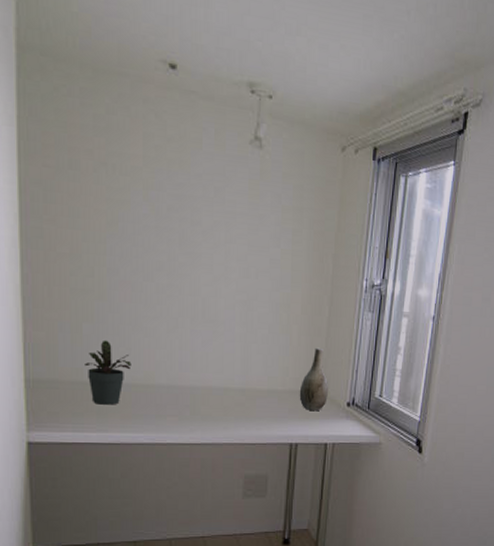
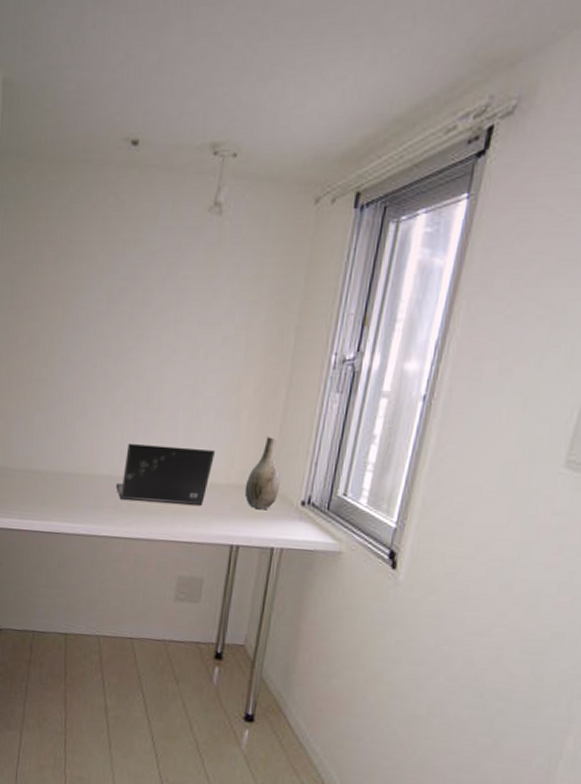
potted plant: present [85,340,131,405] -> none [34,428,75,494]
laptop: none [177,354,270,410] -> present [115,443,215,505]

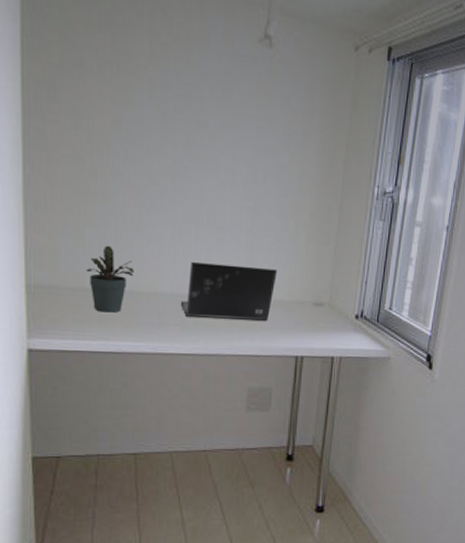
potted plant: none [34,428,75,494] -> present [87,245,134,313]
vase: present [244,435,281,510] -> none [306,256,337,324]

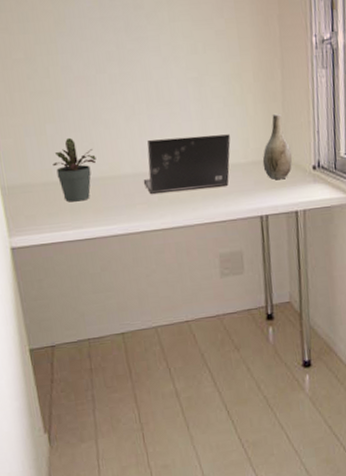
vase: none [306,256,337,324] -> present [262,113,293,180]

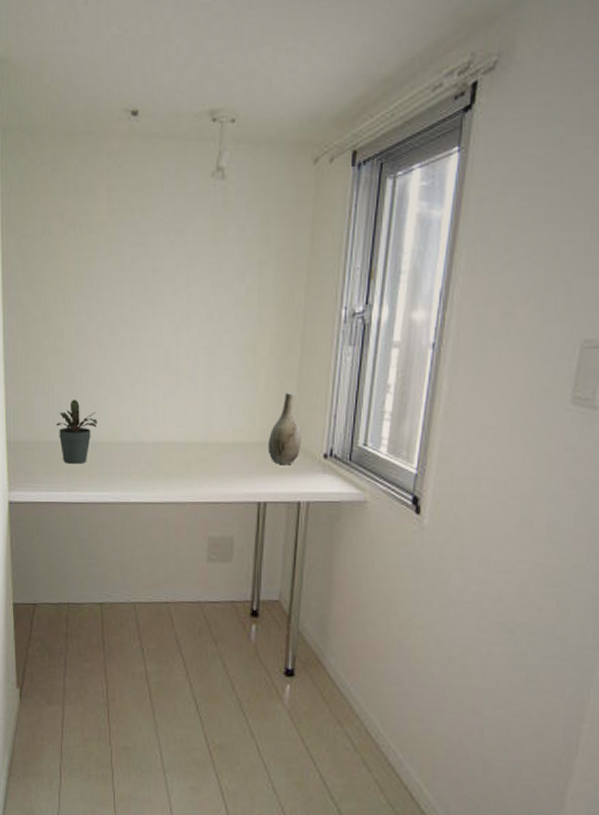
laptop: present [143,134,231,194] -> none [140,408,235,465]

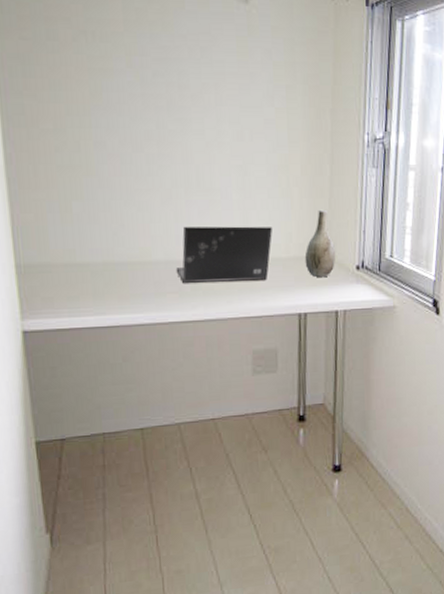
potted plant: present [56,399,98,464] -> none [77,217,126,286]
laptop: none [140,408,235,465] -> present [175,226,272,283]

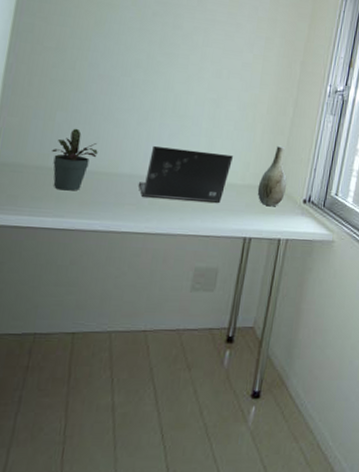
potted plant: none [77,217,126,286] -> present [52,128,98,191]

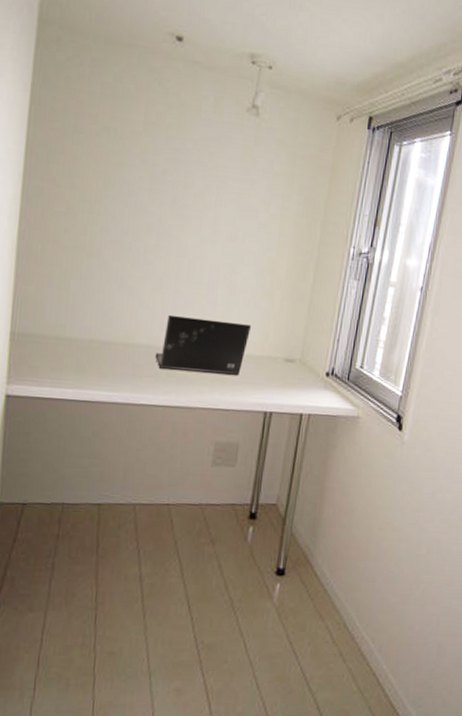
potted plant: present [52,128,98,191] -> none [68,297,114,362]
vase: present [257,145,287,207] -> none [277,314,309,380]

